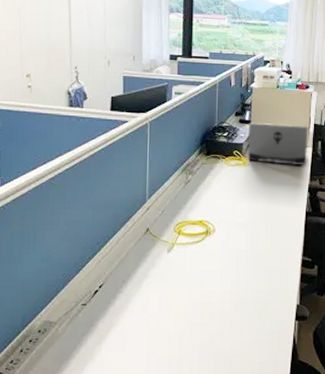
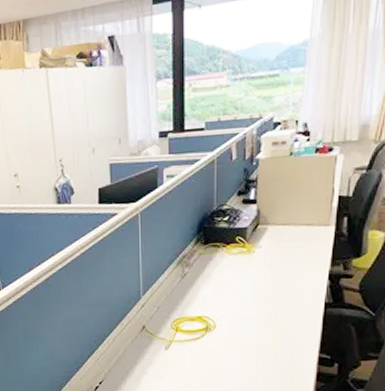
laptop computer: present [247,122,308,165] -> none [252,199,331,249]

